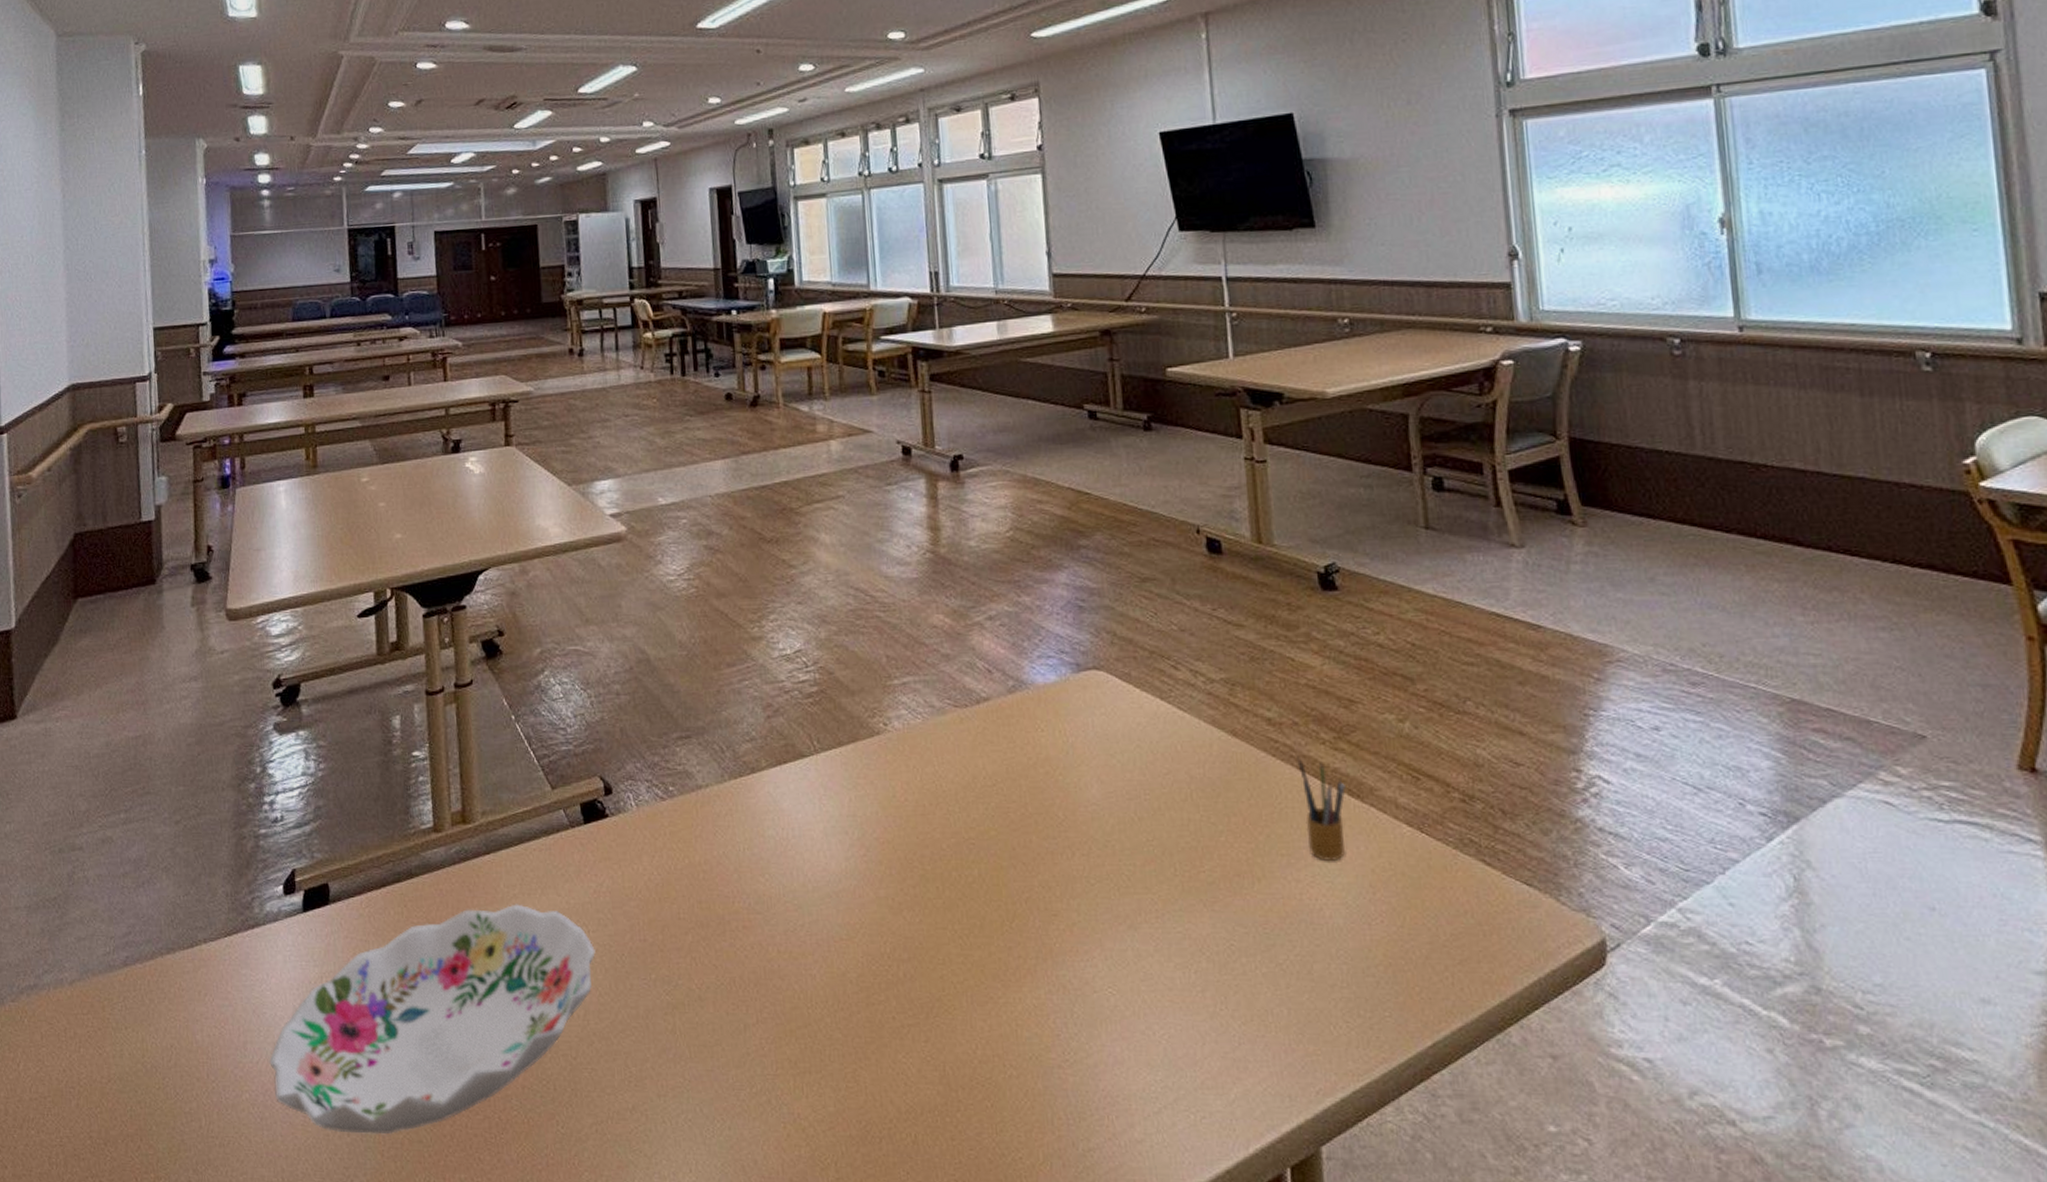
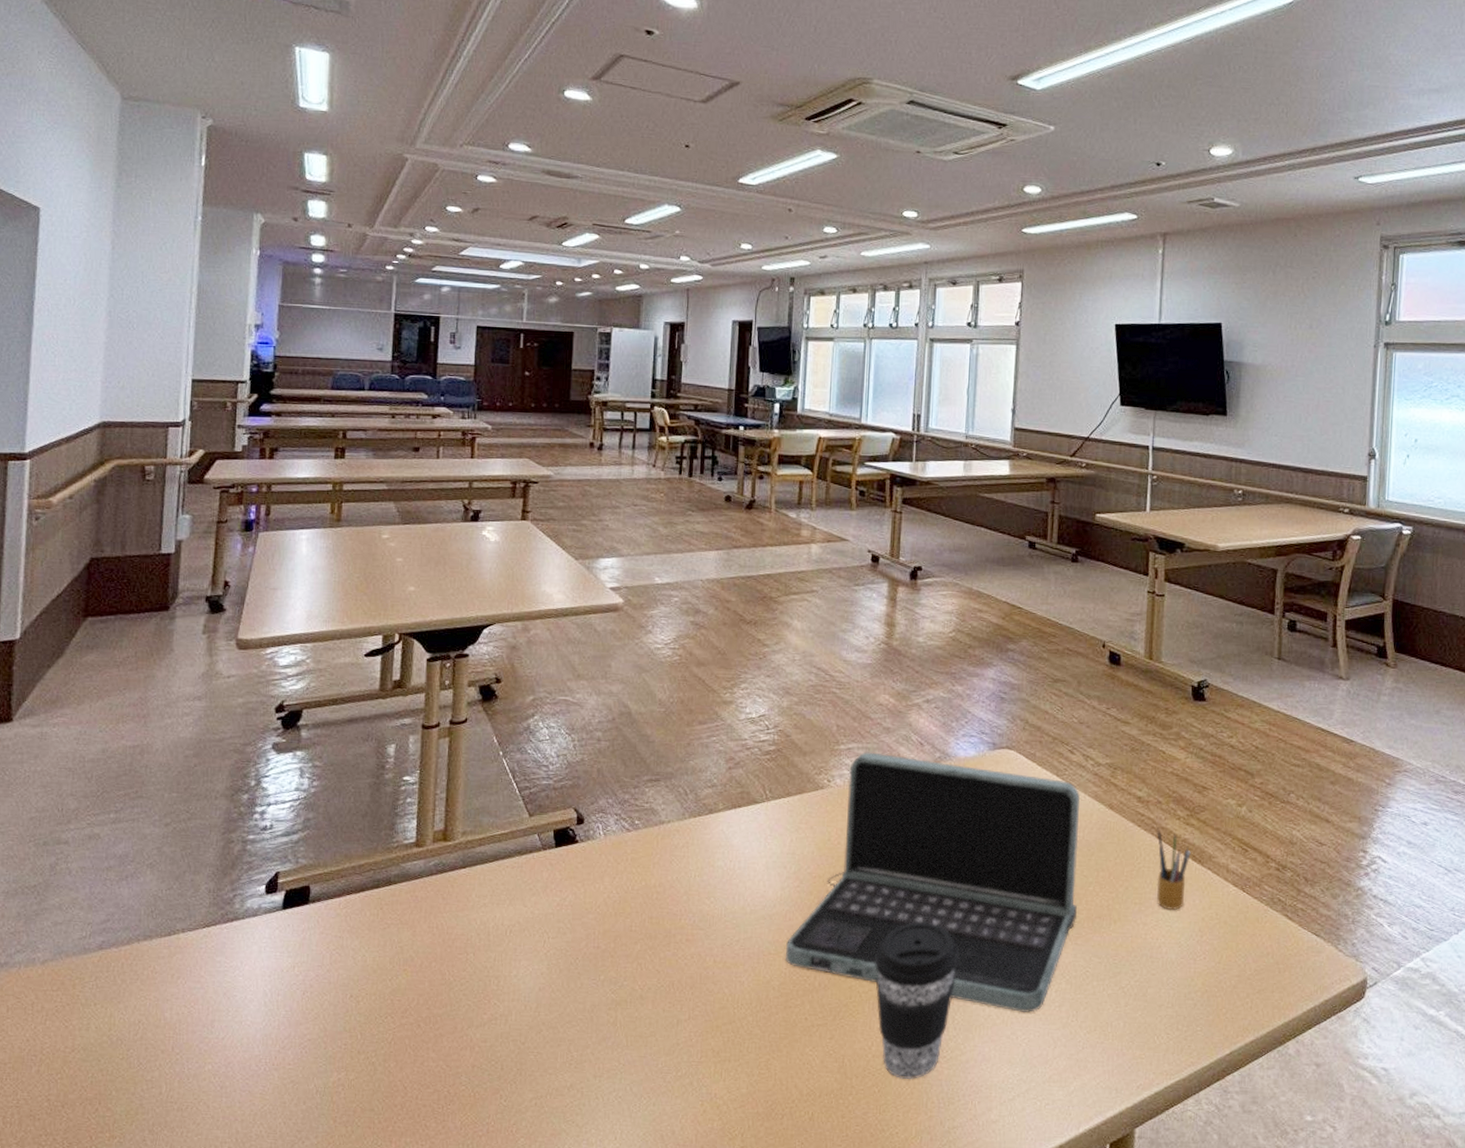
decorative bowl: present [268,904,596,1135] -> none [234,911,553,1104]
laptop: none [859,685,1210,1002] -> present [786,752,1081,1013]
coffee cup: none [966,892,1069,1091] -> present [875,922,959,1080]

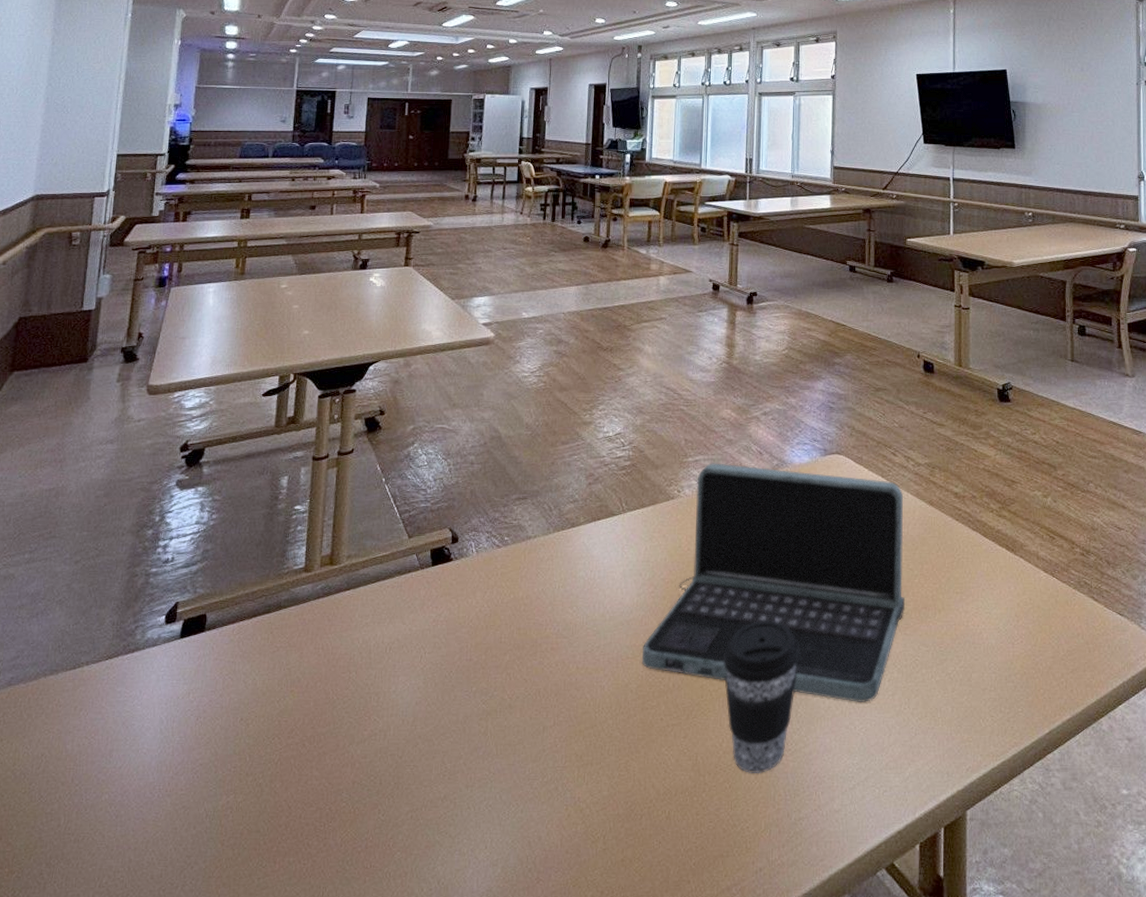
pencil box: present [1156,827,1191,911] -> none [973,520,1004,598]

